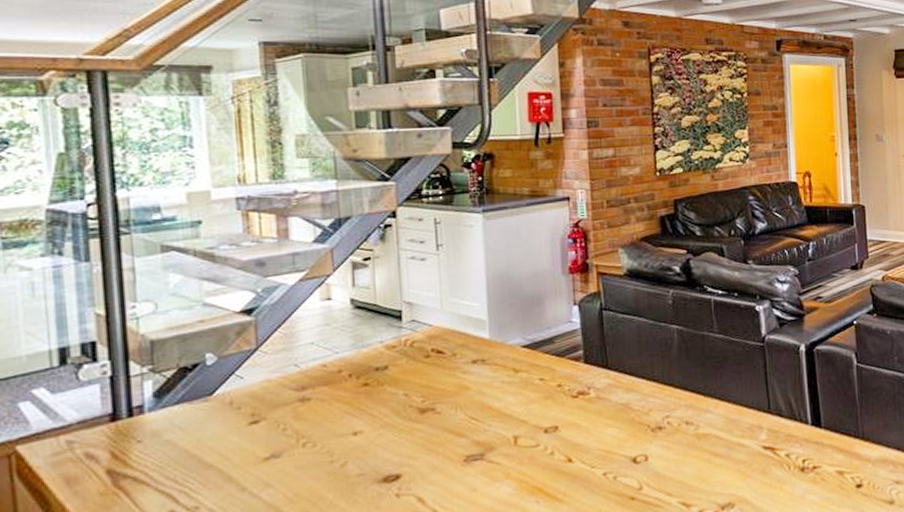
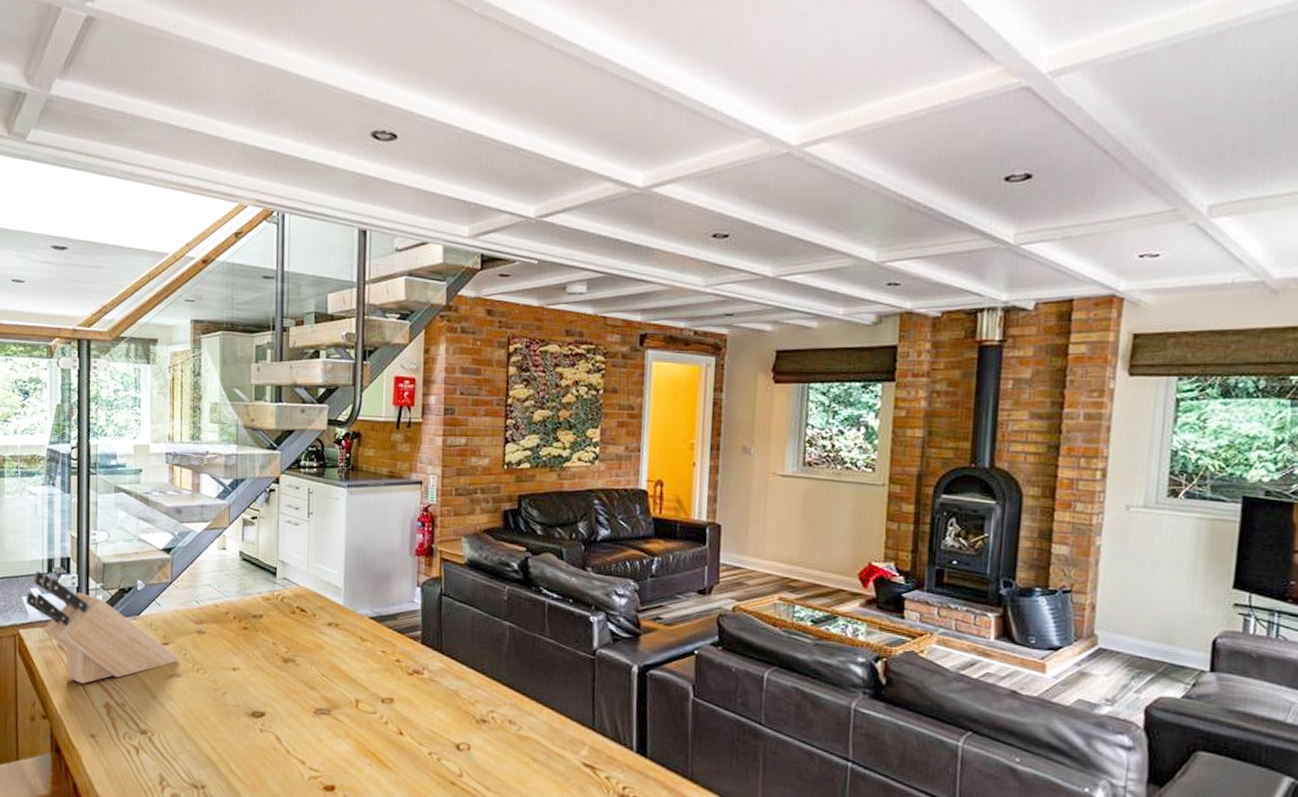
knife block: none [25,365,275,496] -> present [26,571,178,684]

